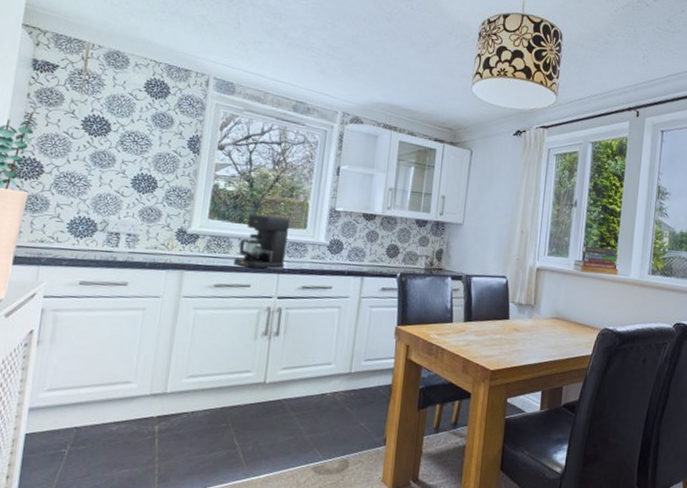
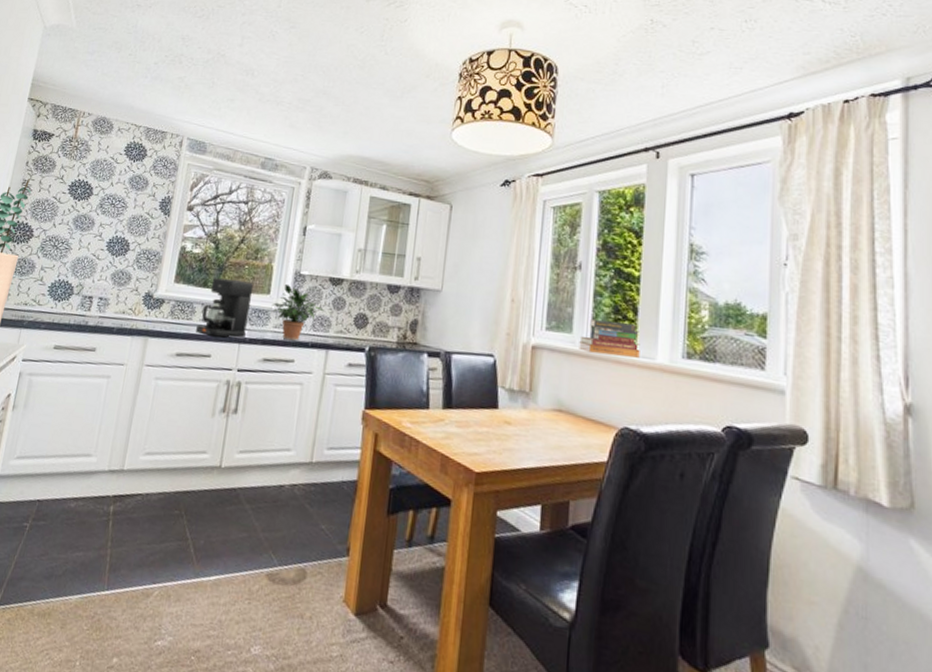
potted plant: none [308,219,359,270] -> present [271,283,325,341]

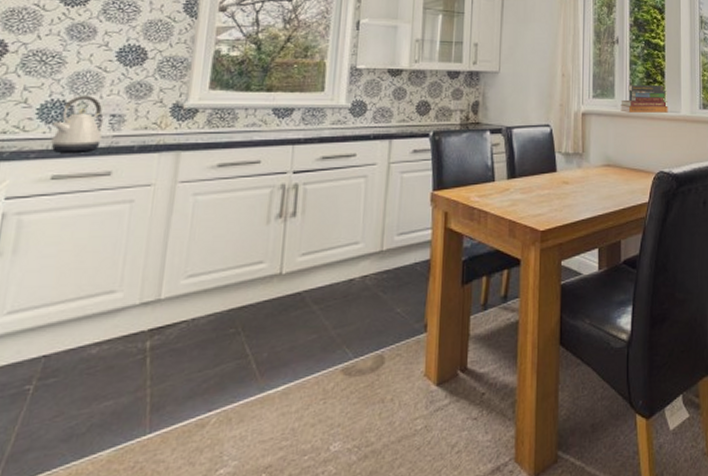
kettle: none [56,278,94,329] -> present [51,95,103,152]
coffee maker: present [196,277,254,339] -> none [240,79,305,143]
potted plant: present [271,283,325,341] -> none [327,79,385,135]

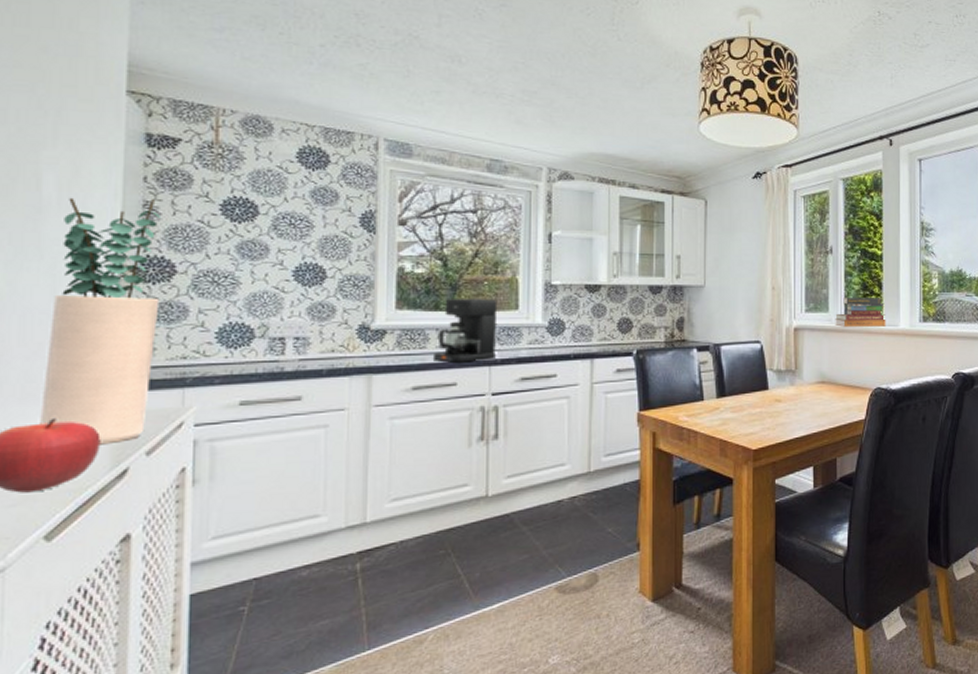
kettle: present [51,95,103,152] -> none [233,317,289,378]
coffee maker: none [240,79,305,143] -> present [434,298,498,364]

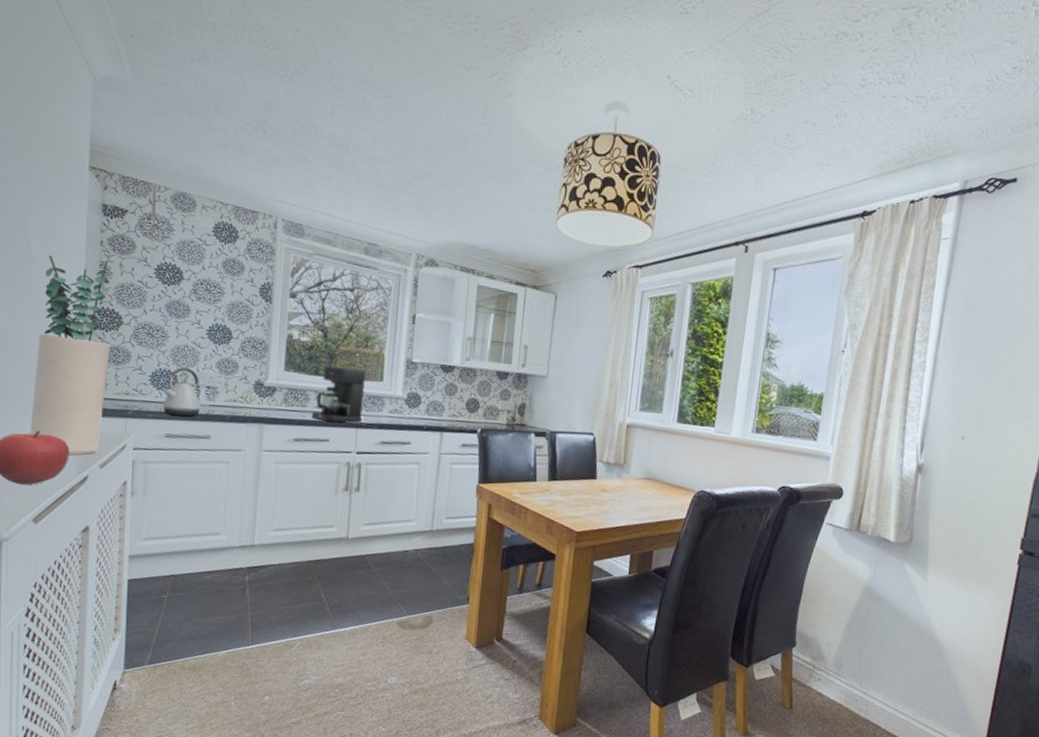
kettle: none [233,317,289,378] -> present [162,367,202,417]
books: present [835,298,886,327] -> none [667,401,719,433]

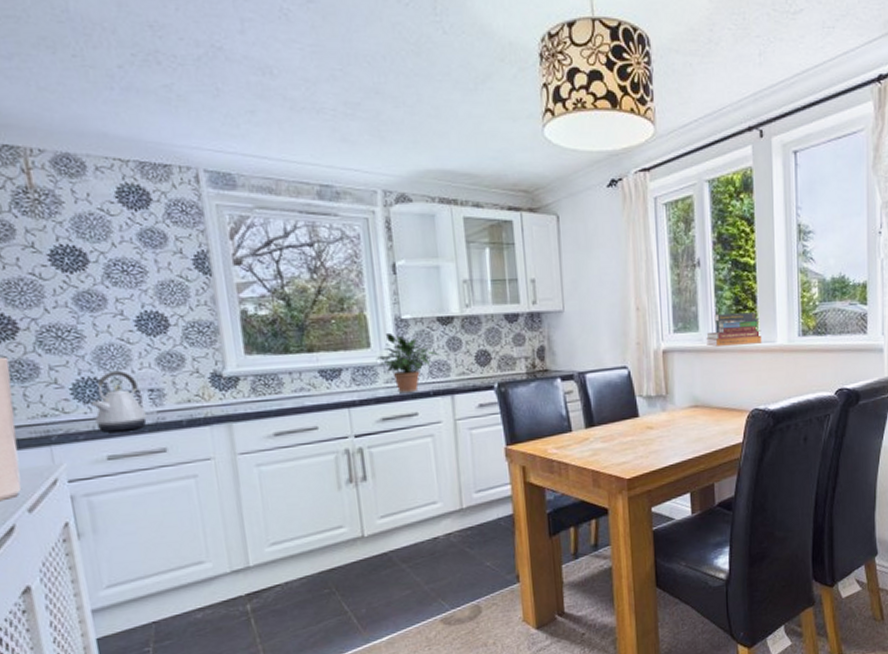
coffee maker: present [312,365,366,424] -> none [290,338,354,408]
potted plant: none [385,371,438,425] -> present [376,332,440,394]
books: none [667,401,719,433] -> present [706,312,762,347]

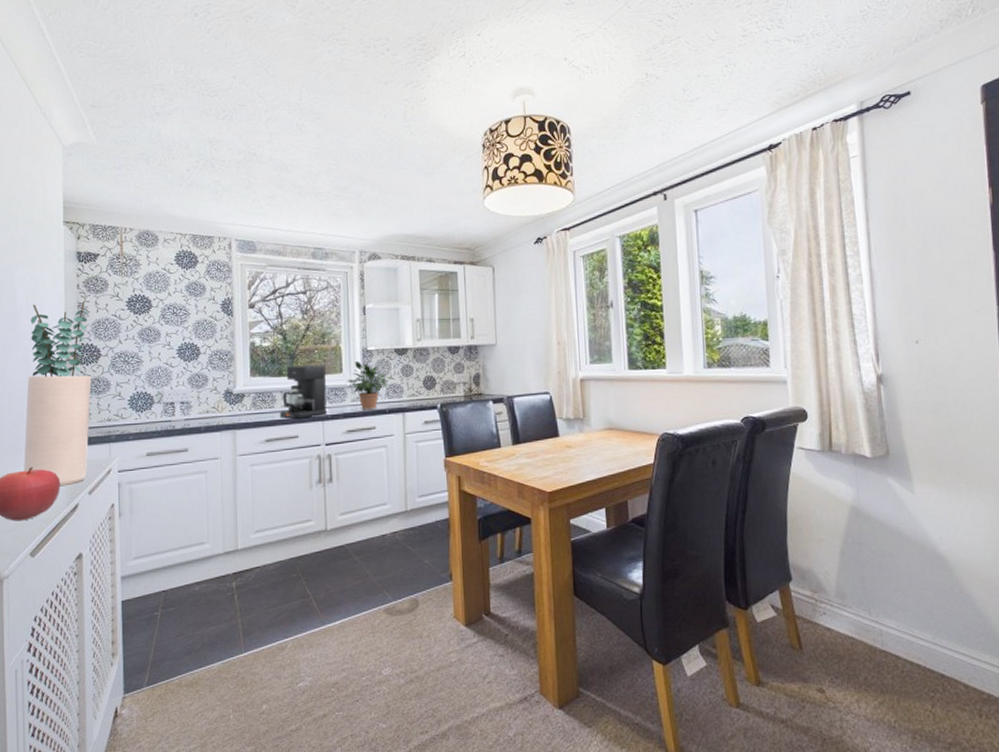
kettle: present [91,370,148,433] -> none [140,387,178,434]
coffee maker: none [290,338,354,408] -> present [280,364,327,420]
books: present [706,312,762,347] -> none [619,347,670,376]

